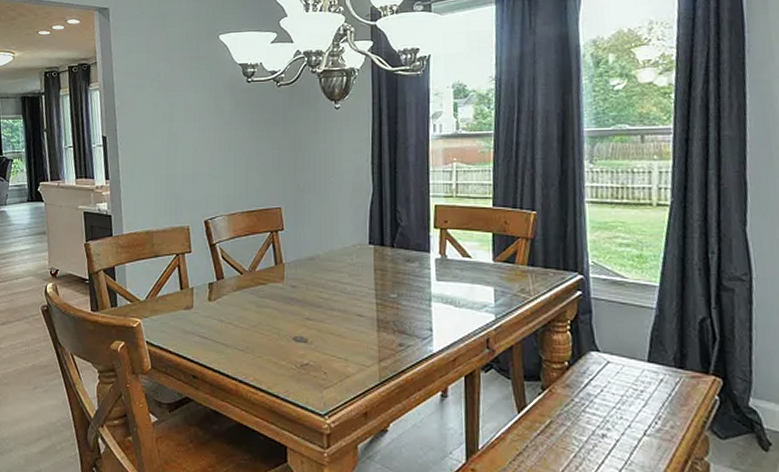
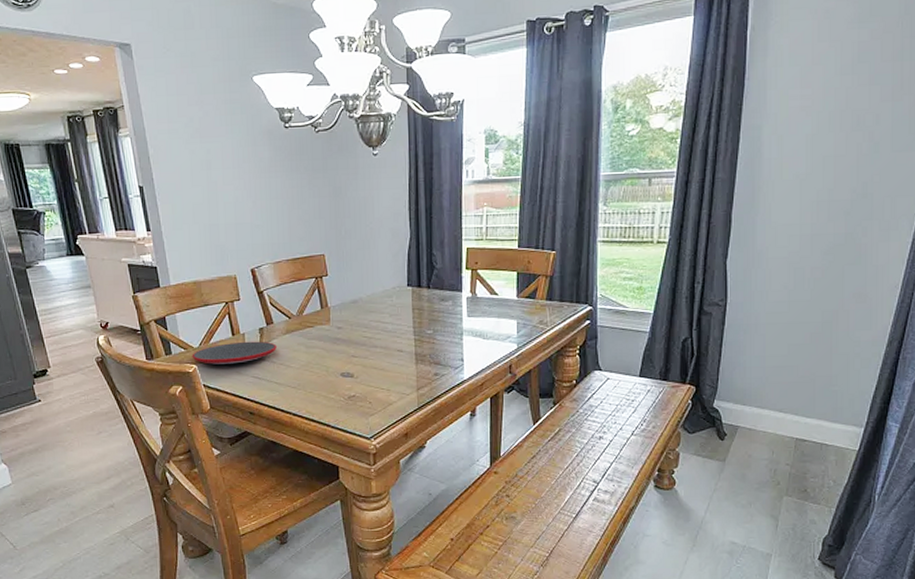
plate: none [137,296,226,320] -> present [192,341,277,365]

